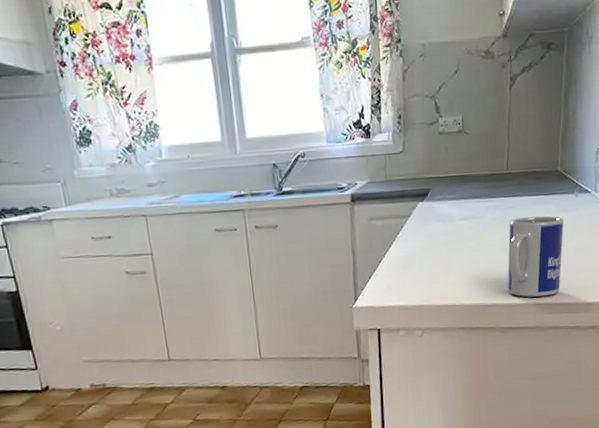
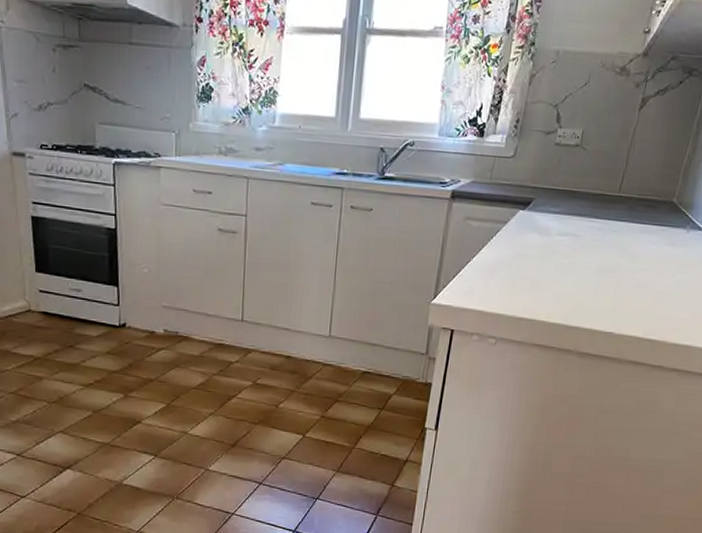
mug: present [507,215,564,298] -> none [593,243,669,330]

